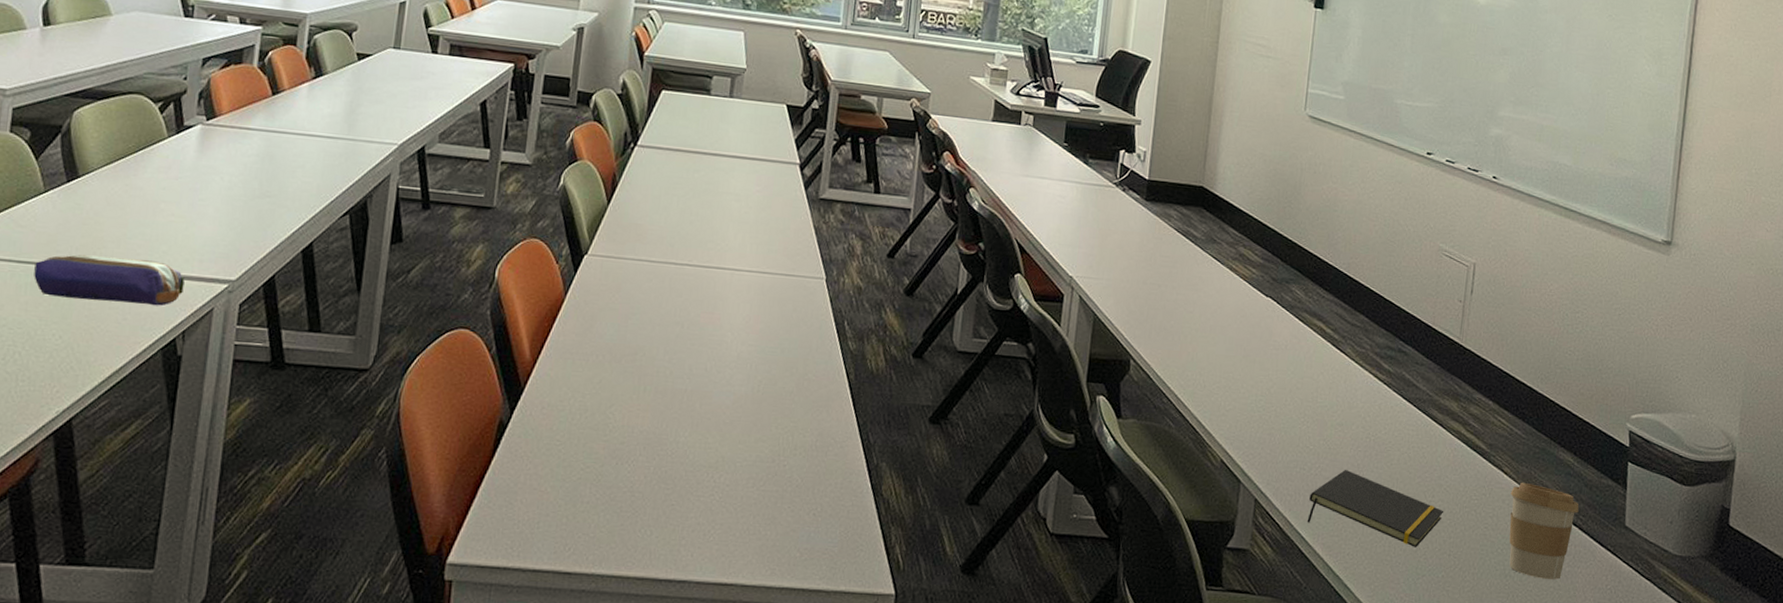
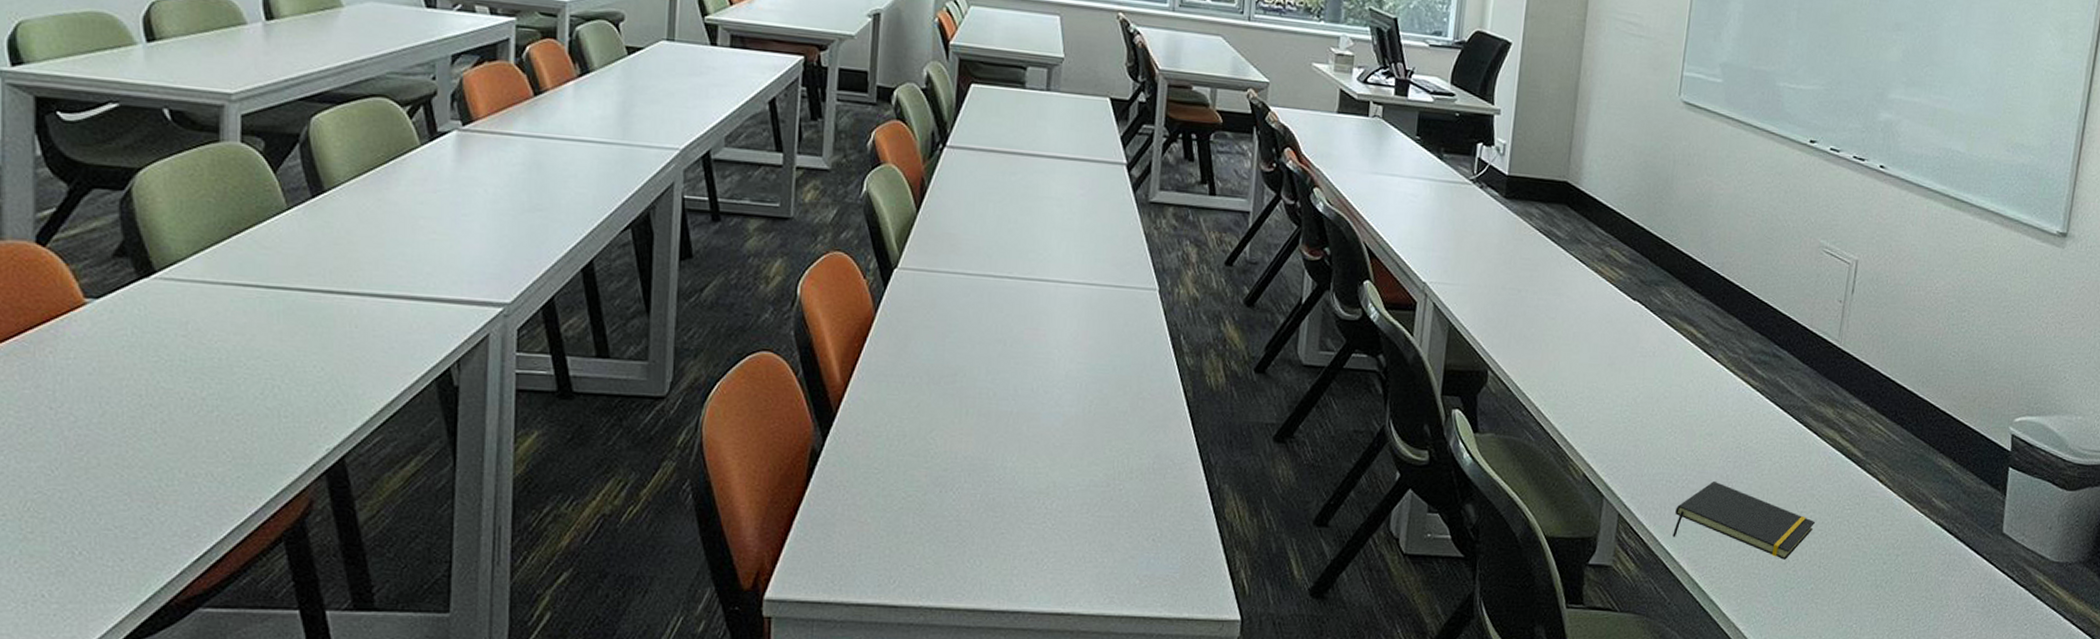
pencil case: present [34,254,185,306] -> none [286,278,454,333]
coffee cup: present [1509,482,1579,580] -> none [1881,490,1956,589]

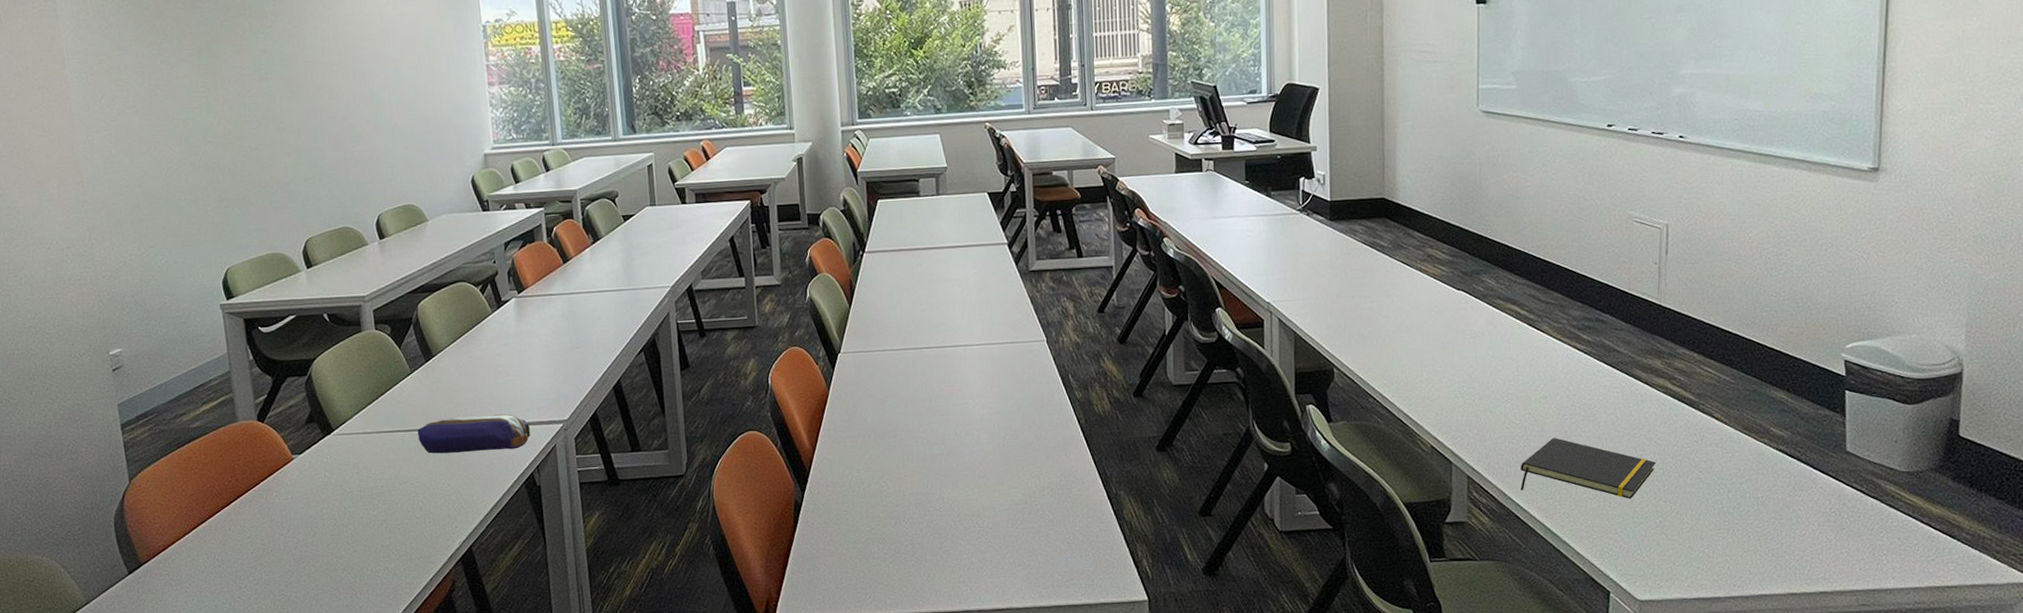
pencil case: none [286,278,454,333] -> present [417,414,531,454]

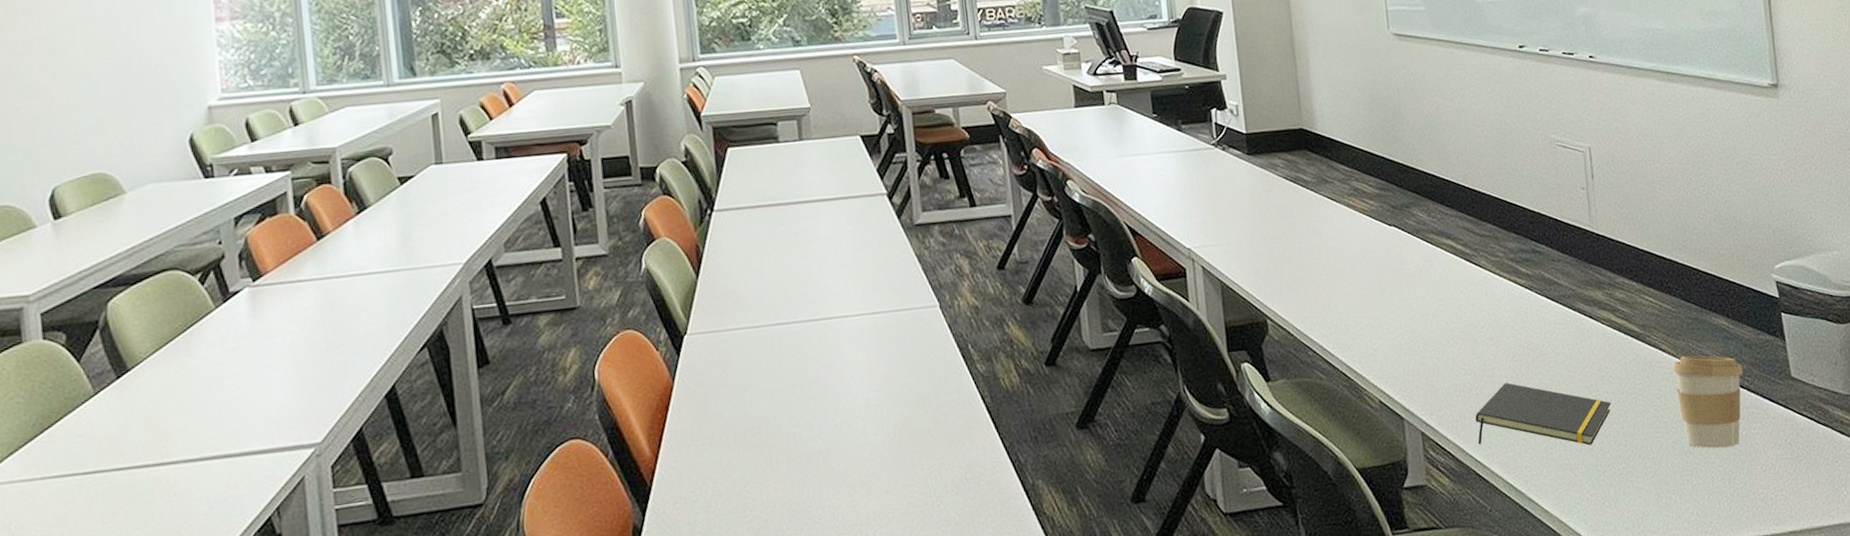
pencil case: present [417,414,531,454] -> none [102,440,268,503]
coffee cup: none [1723,424,1796,511] -> present [1673,355,1743,449]

